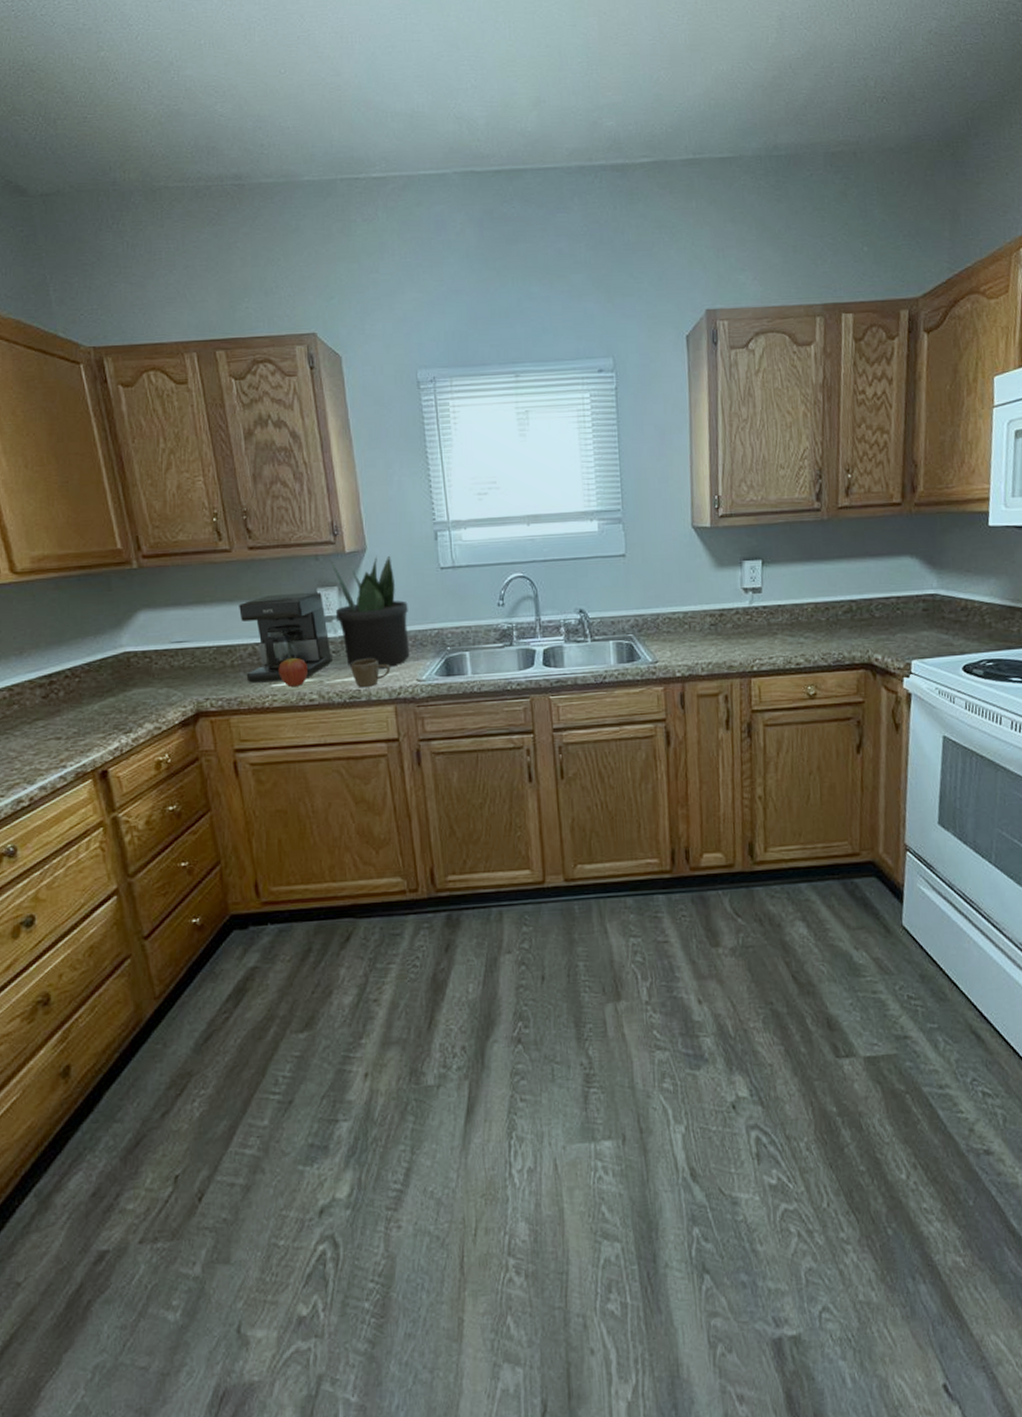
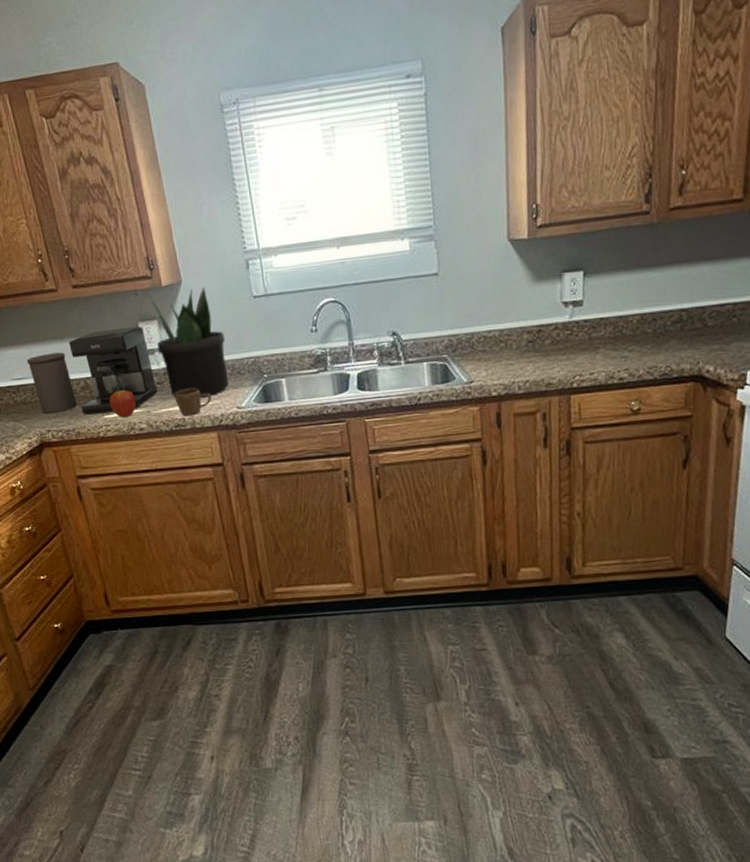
canister: none [189,615,242,680] -> present [26,352,77,414]

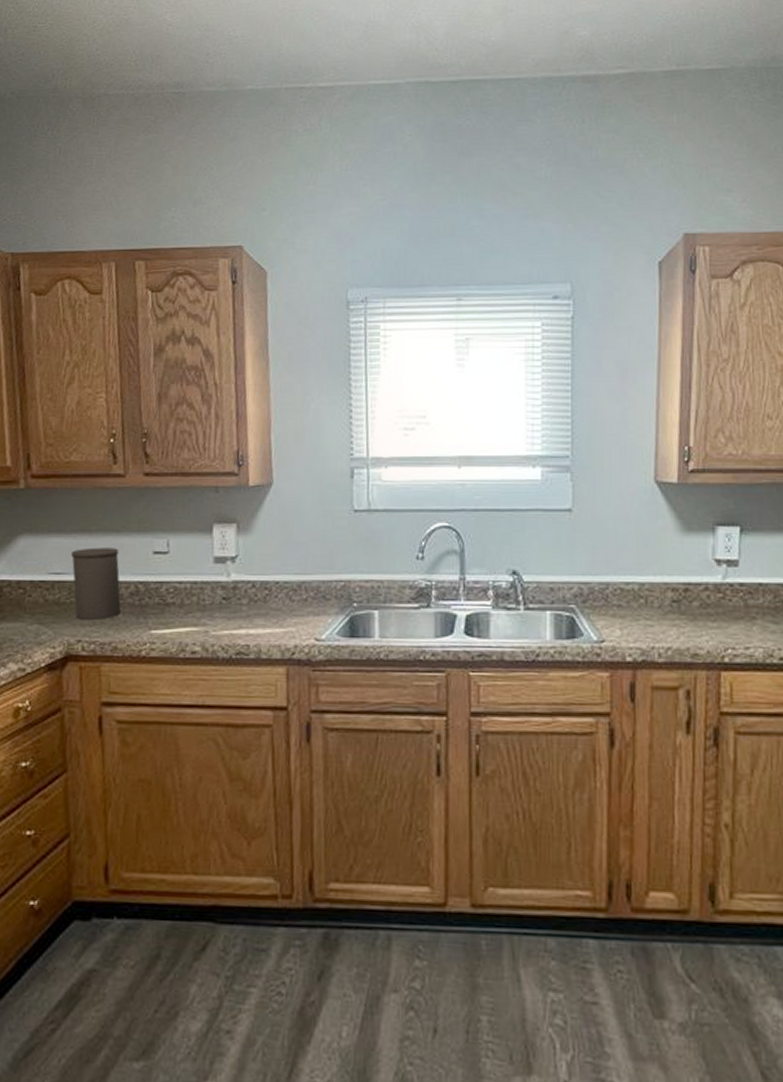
coffee maker: present [69,326,158,415] -> none [124,527,222,627]
fruit: present [109,388,136,417] -> none [160,599,193,635]
planter: present [147,288,229,398] -> none [230,492,313,623]
mug: present [174,388,212,416] -> none [241,609,287,643]

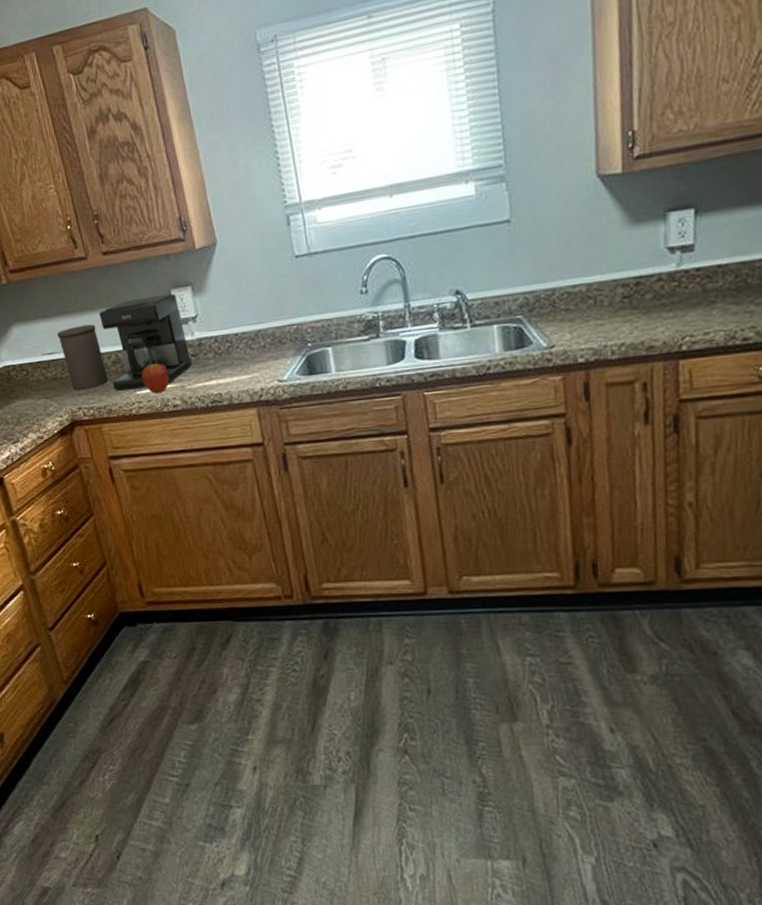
coffee maker: none [124,527,222,627] -> present [99,293,192,391]
fruit: none [160,599,193,635] -> present [141,362,170,393]

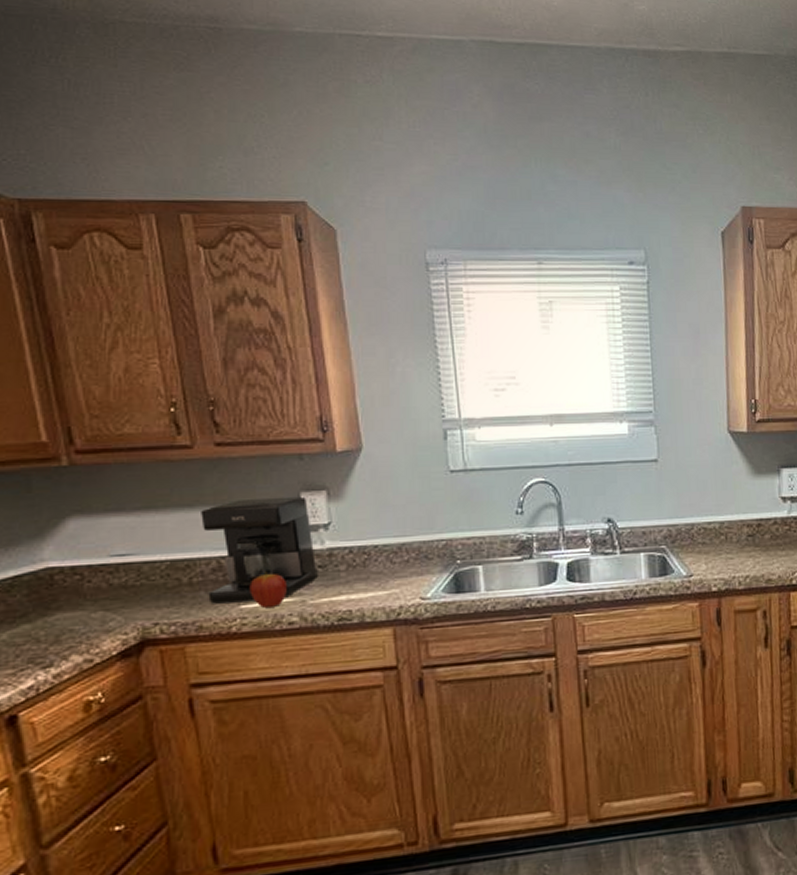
canister: present [56,324,108,390] -> none [135,523,203,601]

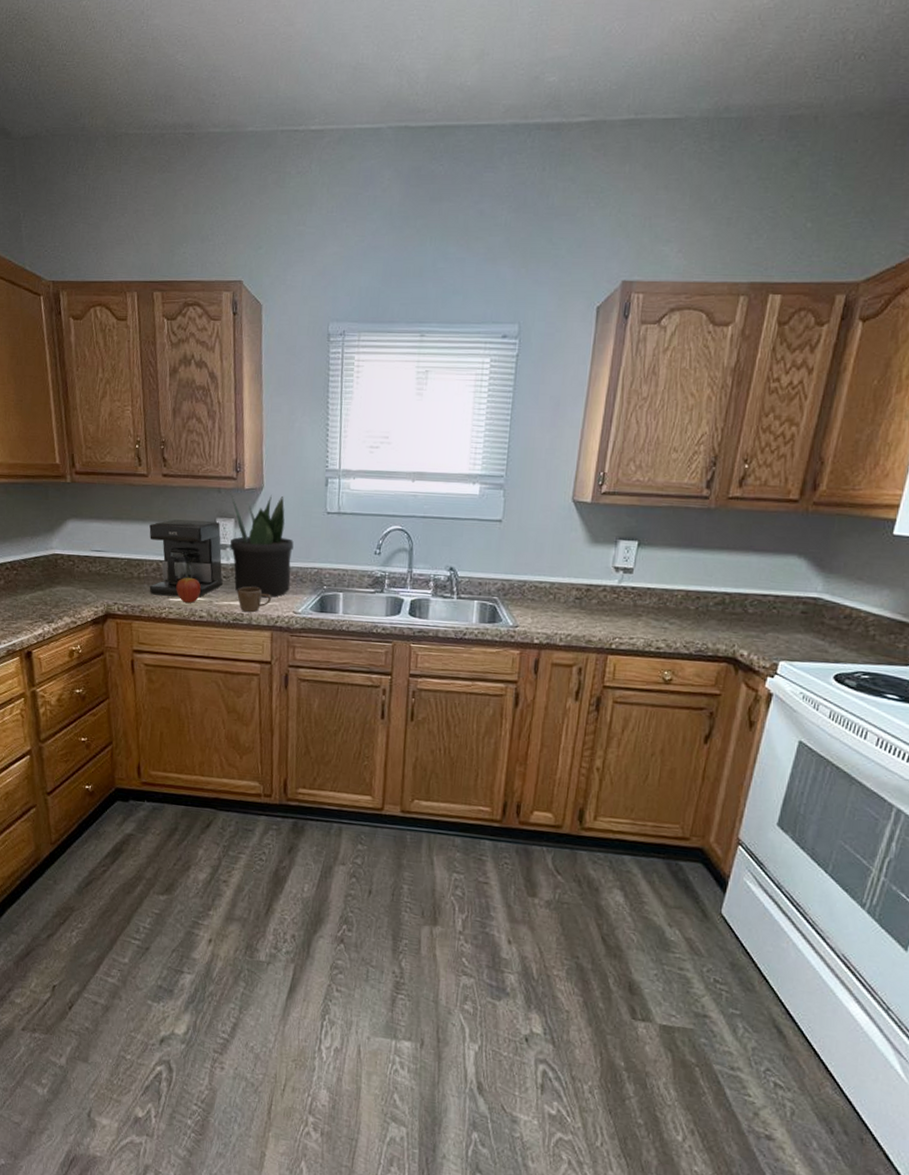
planter: none [316,456,413,586] -> present [230,493,294,598]
mug: none [340,573,390,608] -> present [237,586,272,613]

